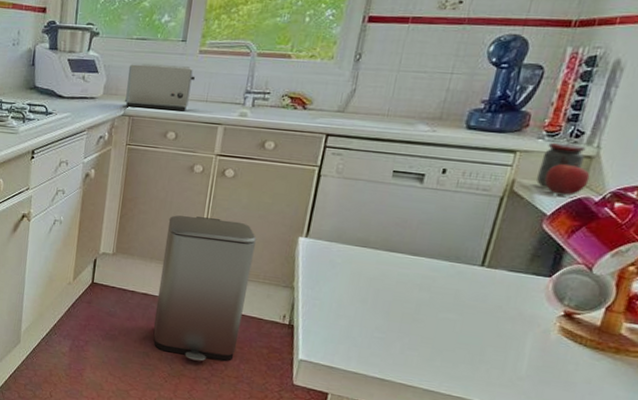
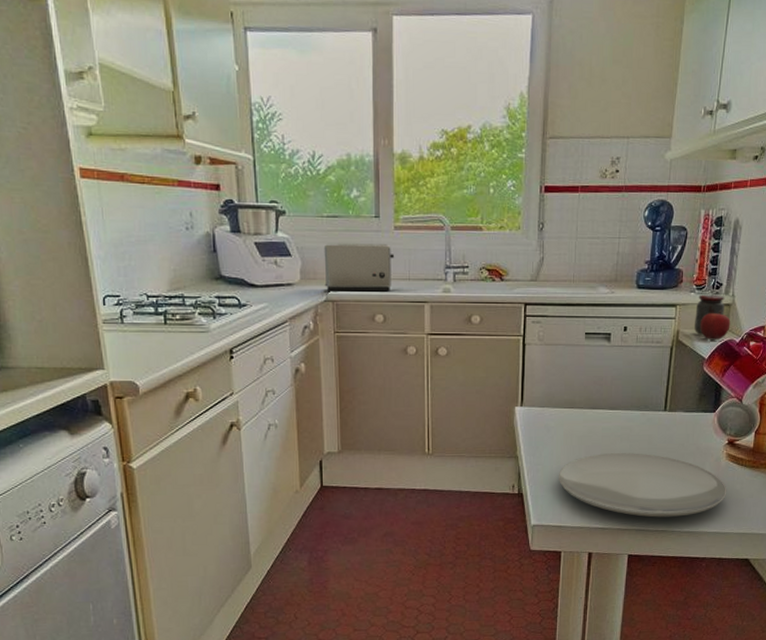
pedal bin: present [153,215,257,362] -> none [390,400,478,547]
plate: none [336,299,554,388] -> present [558,453,727,518]

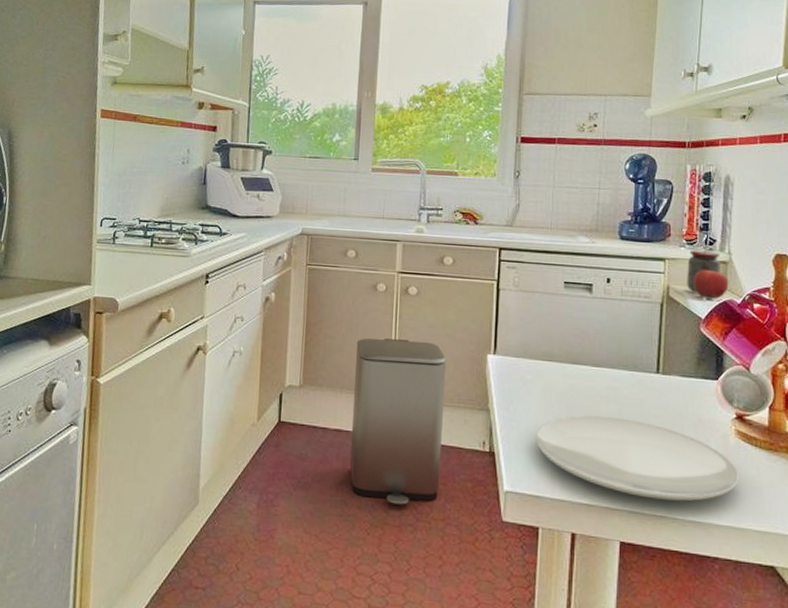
toaster: present [324,243,394,293] -> none [301,181,370,230]
pedal bin: none [390,400,478,547] -> present [349,338,447,505]

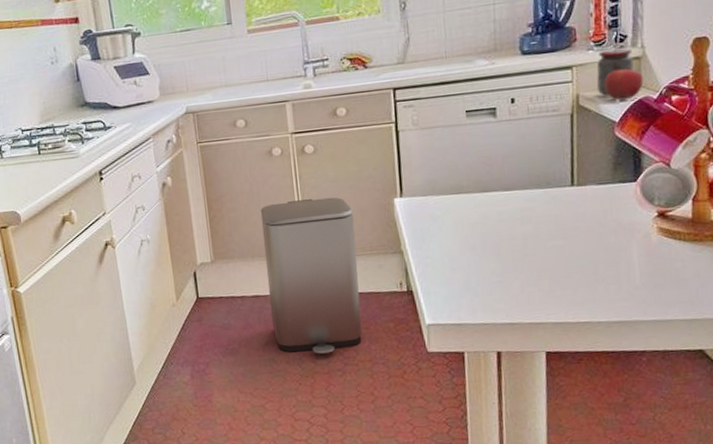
plate: present [534,415,740,502] -> none [451,236,664,308]

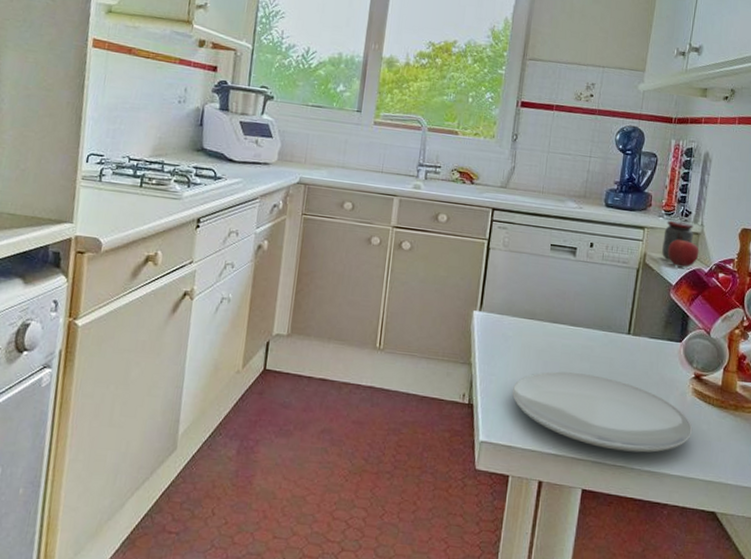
pedal bin: present [260,197,362,354] -> none [332,290,435,453]
plate: none [451,236,664,308] -> present [511,371,693,453]

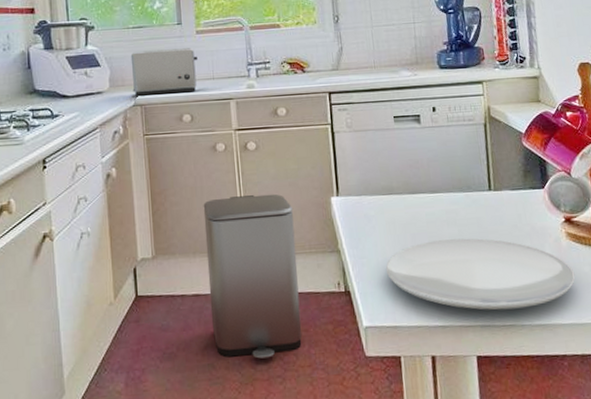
toaster: none [299,130,370,182] -> present [130,48,197,97]
pedal bin: none [332,290,435,453] -> present [203,194,302,359]
jar: present [661,220,694,261] -> none [503,68,533,110]
fruit: present [668,239,699,268] -> none [510,84,543,114]

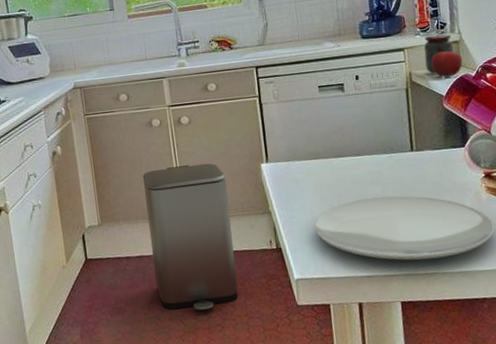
toaster: present [130,48,197,97] -> none [68,32,131,81]
jar: none [503,68,533,110] -> present [424,34,454,74]
fruit: none [510,84,543,114] -> present [431,48,463,78]

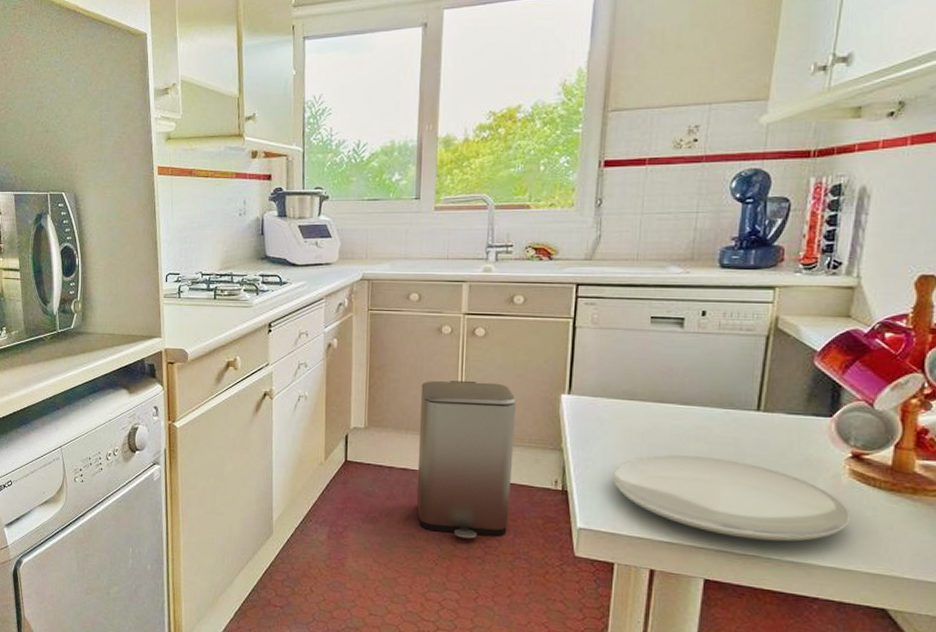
jar: present [424,34,454,74] -> none [799,275,846,324]
fruit: present [431,48,463,78] -> none [809,295,855,330]

